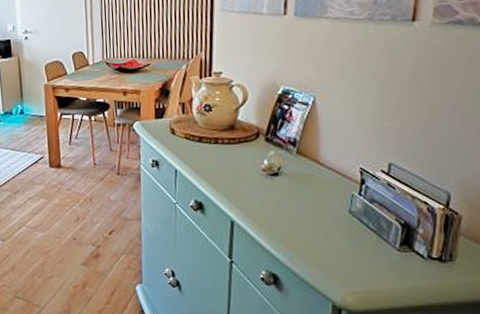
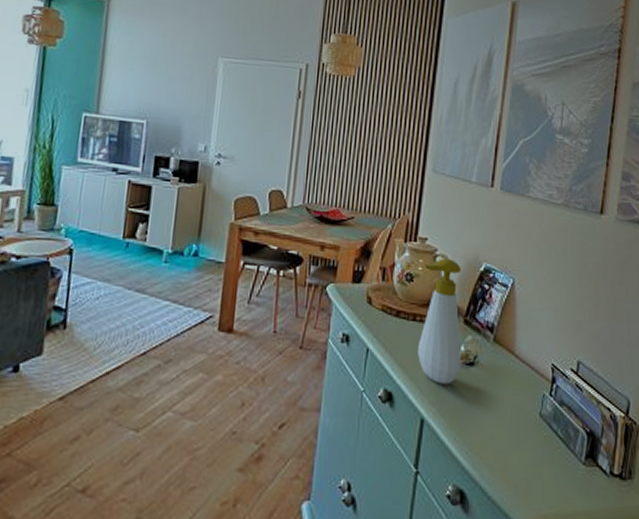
soap bottle: none [222,87,265,193] -> present [418,258,462,385]

